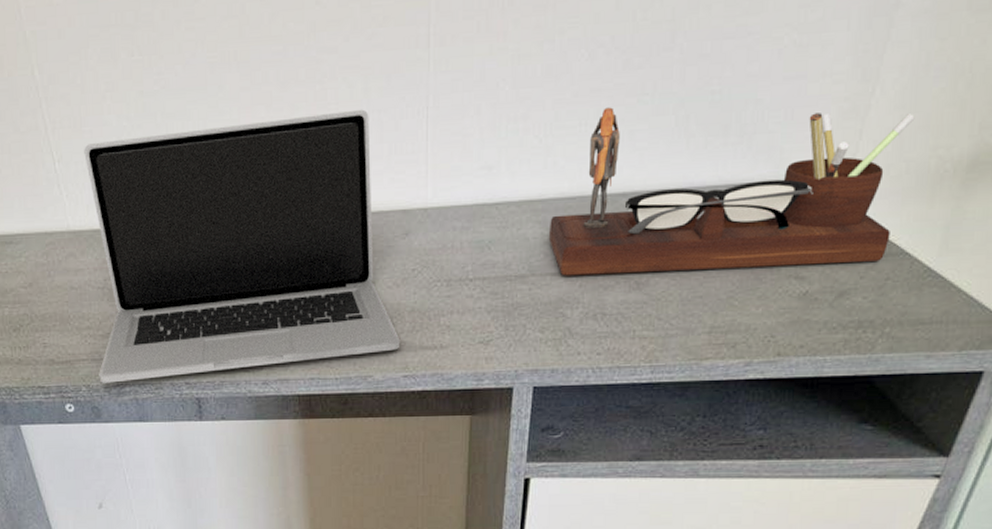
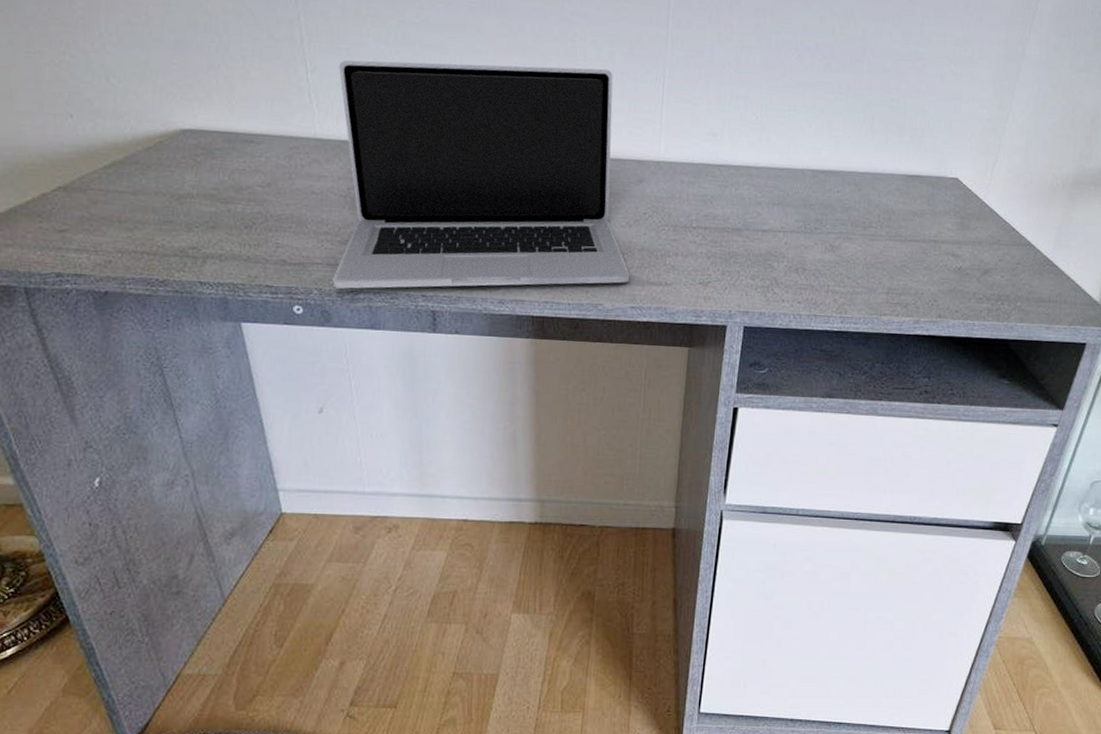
desk organizer: present [548,107,915,276] -> none [761,99,1036,249]

